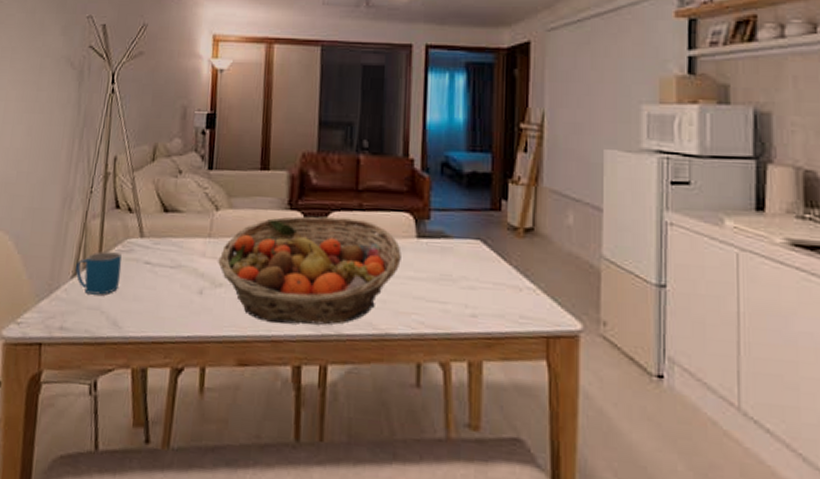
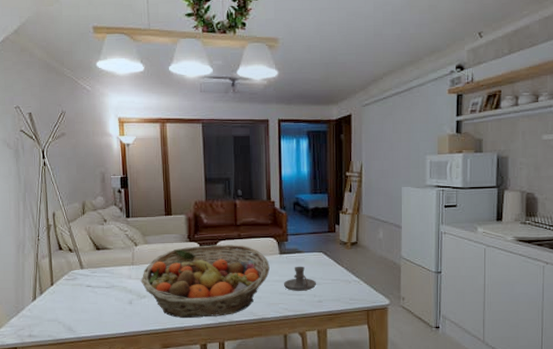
mug: present [75,251,122,295] -> none [35,281,70,311]
candle holder: none [419,257,469,297] -> present [283,266,316,291]

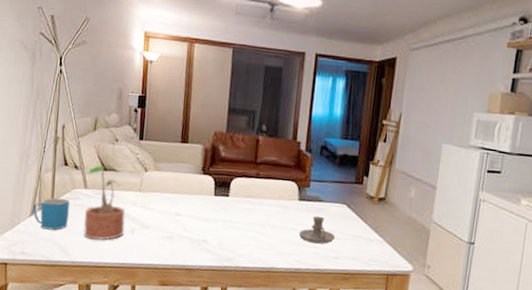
mug: none [35,281,70,311] -> present [33,197,70,230]
potted plant: none [80,245,123,315] -> present [83,165,126,240]
fruit basket: present [141,245,270,319] -> none [146,179,287,260]

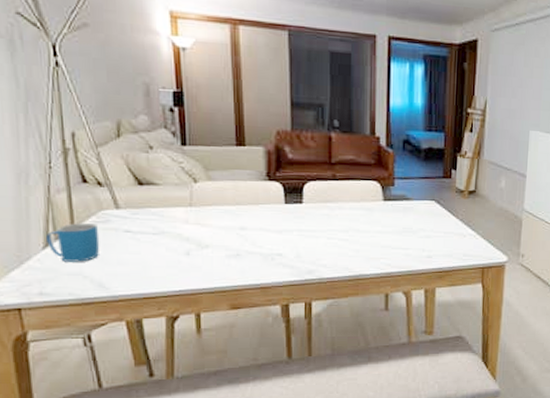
potted plant: present [83,165,126,240] -> none [114,179,177,268]
candle holder: present [298,216,335,244] -> none [386,215,426,244]

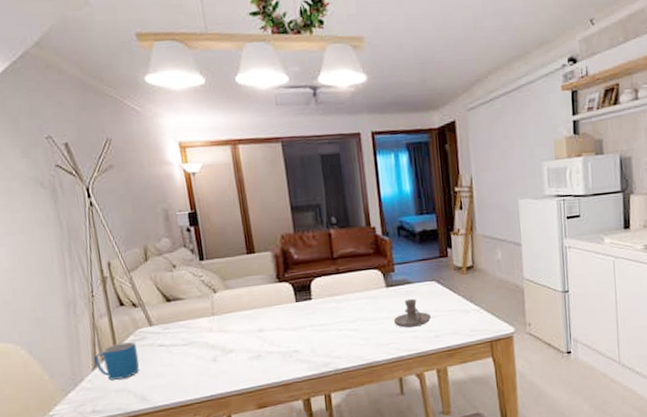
candle holder: none [386,215,426,244] -> present [393,298,431,328]

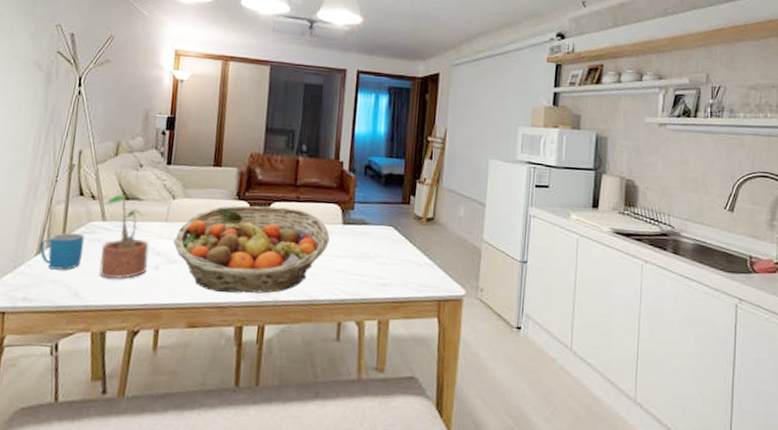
potted plant: none [147,296,205,379] -> present [99,194,149,279]
fruit basket: none [224,281,377,372] -> present [173,205,330,294]
candle holder: present [393,298,431,328] -> none [343,240,382,271]

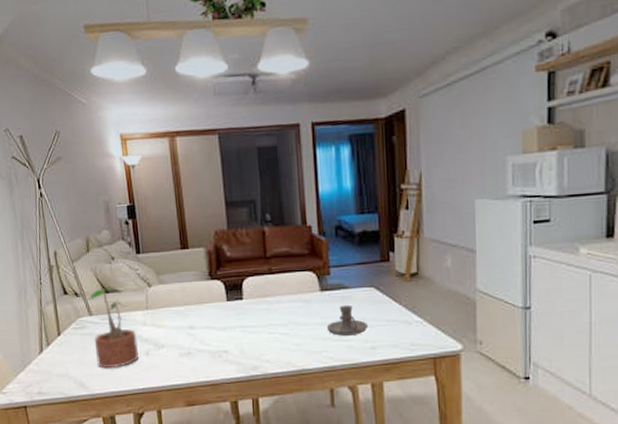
mug: present [39,232,84,270] -> none [41,330,80,365]
fruit basket: present [173,205,330,294] -> none [157,281,309,371]
candle holder: none [343,240,382,271] -> present [326,304,367,336]

